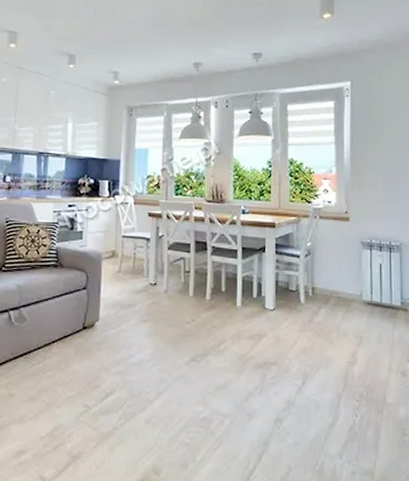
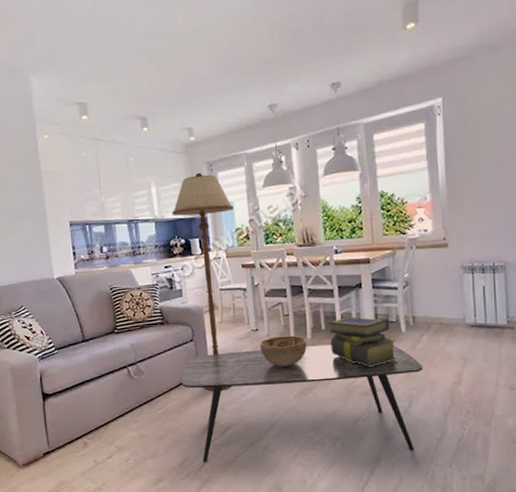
coffee table: none [66,305,319,437] -> present [181,344,423,463]
floor lamp: none [85,115,148,349] -> present [172,172,234,391]
decorative bowl: none [156,293,206,328] -> present [260,335,308,367]
stack of books: none [228,280,296,338] -> present [328,316,398,368]

